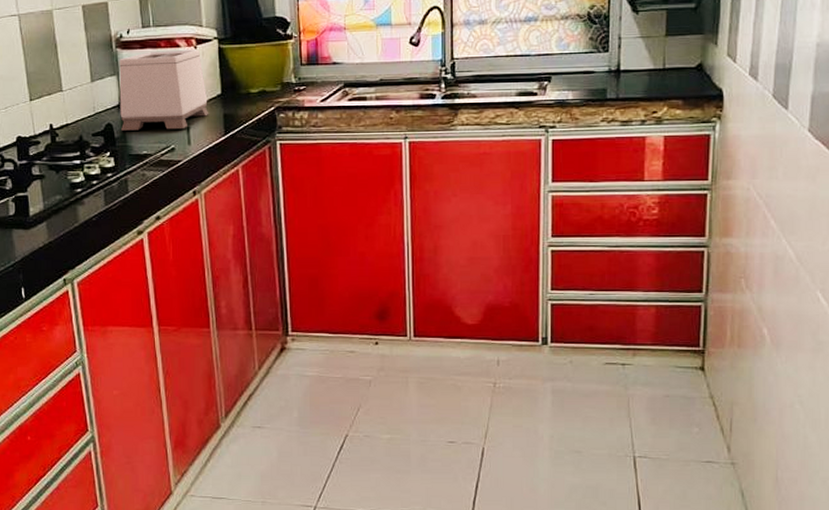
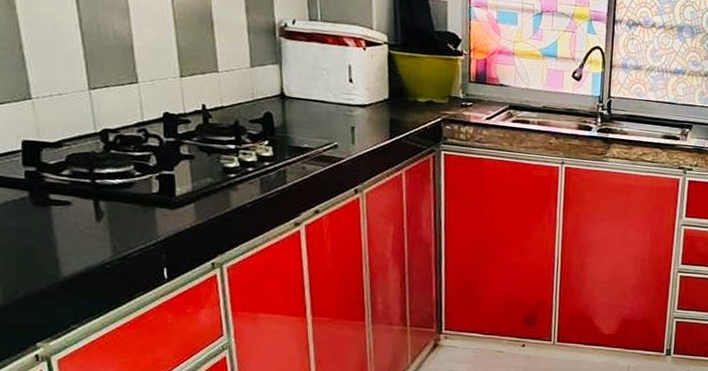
toaster: present [119,49,209,131] -> none [281,45,375,127]

